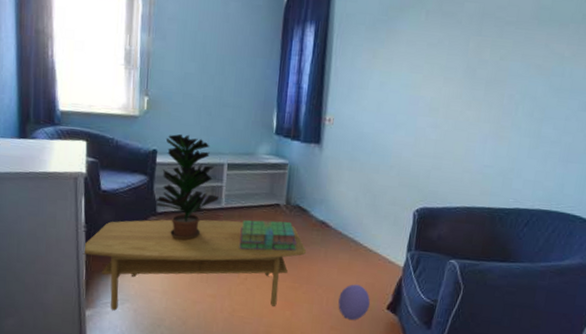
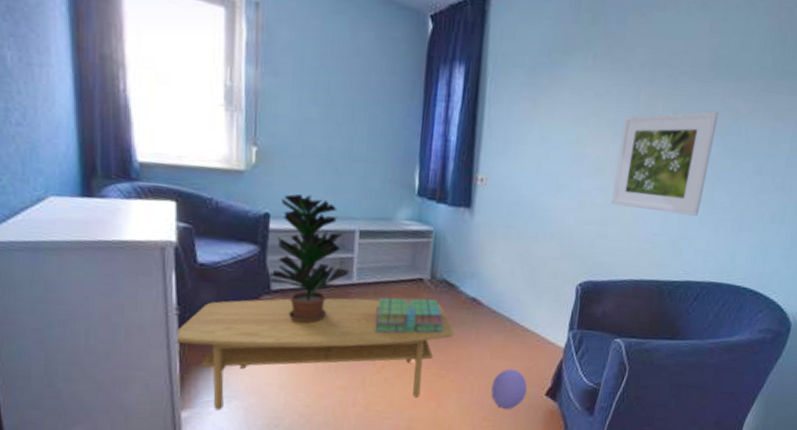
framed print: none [444,55,544,150] -> present [611,111,719,216]

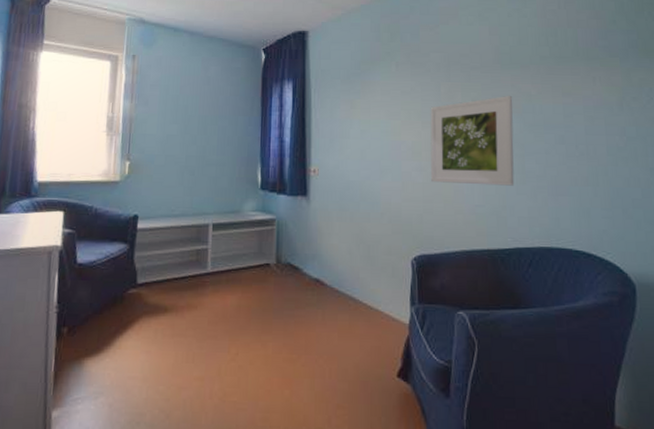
coffee table: present [175,298,455,410] -> none [52,286,303,408]
potted plant: present [269,193,349,324] -> none [135,196,204,314]
stack of books: present [374,297,443,333] -> none [228,283,291,319]
ball: present [491,369,528,409] -> none [343,349,379,394]

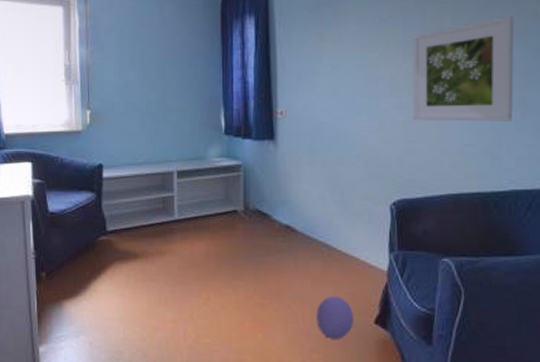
ball: none [343,349,379,394] -> present [317,296,355,339]

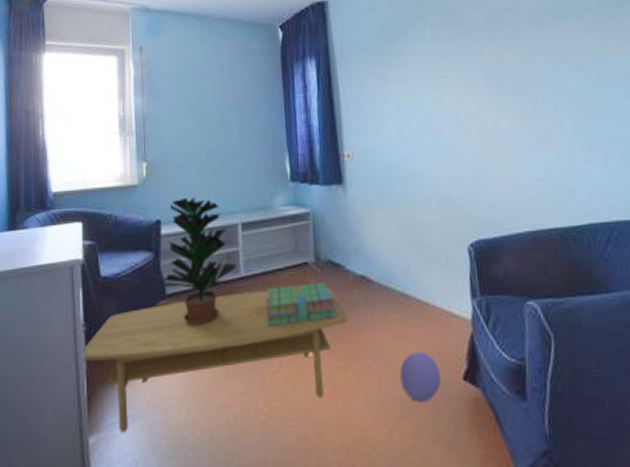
coffee table: none [33,233,273,345] -> present [82,288,350,433]
potted plant: none [104,144,171,260] -> present [163,196,236,326]
stack of books: none [197,229,261,265] -> present [266,283,336,326]
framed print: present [412,15,515,122] -> none [473,49,581,157]

